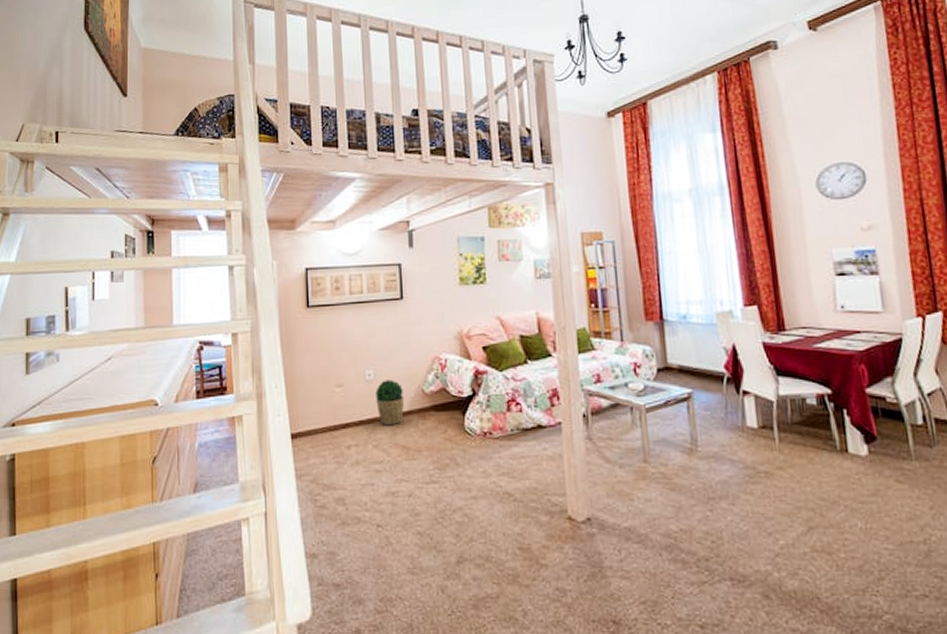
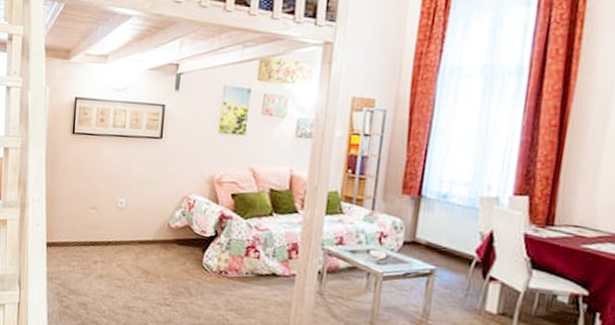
potted plant: present [375,379,405,426] -> none [124,209,151,251]

